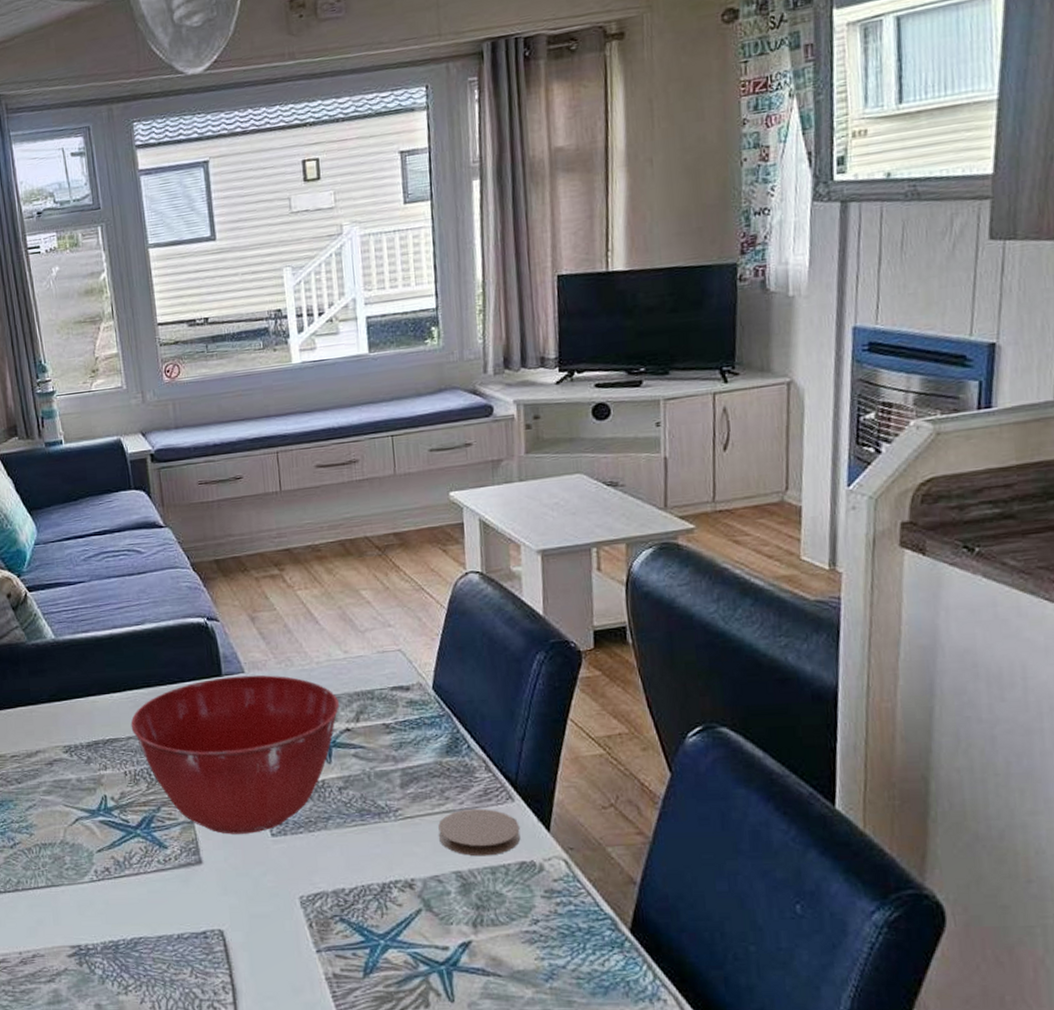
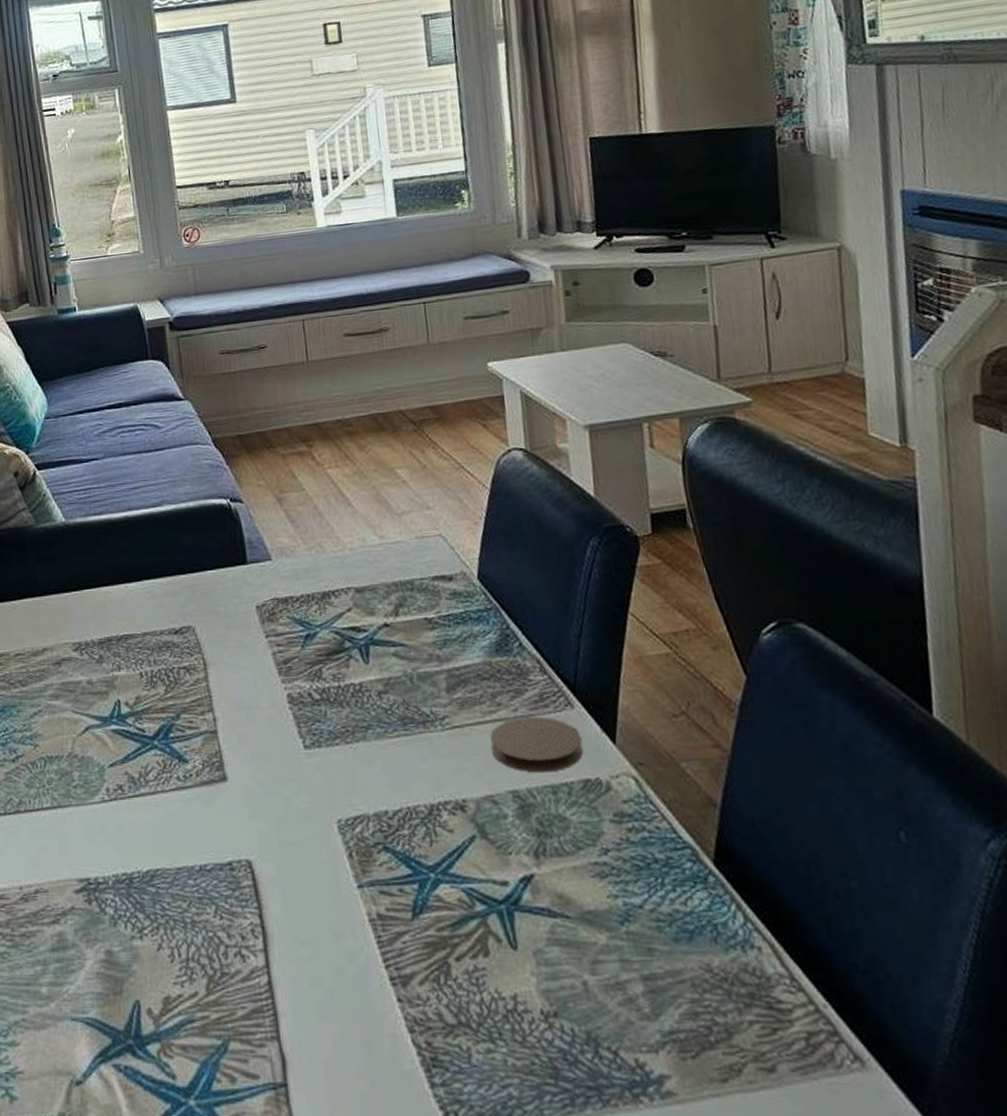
mixing bowl: present [130,675,340,835] -> none [147,562,377,746]

